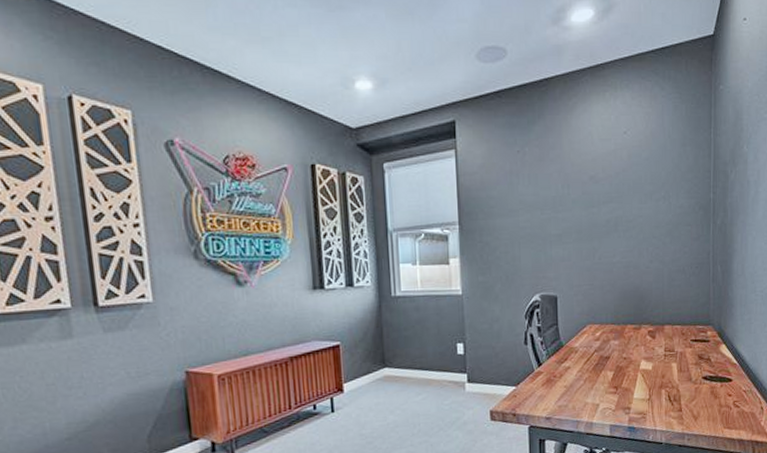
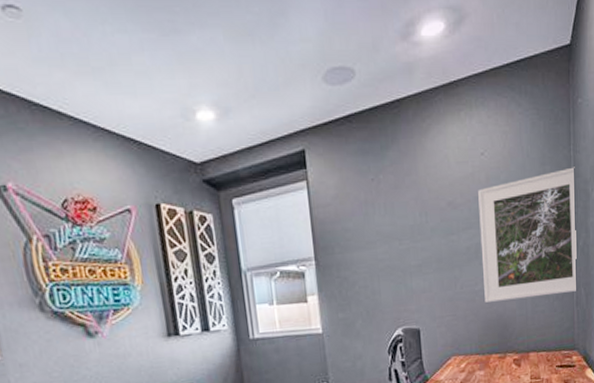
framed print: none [620,149,715,274] -> present [478,167,577,302]

